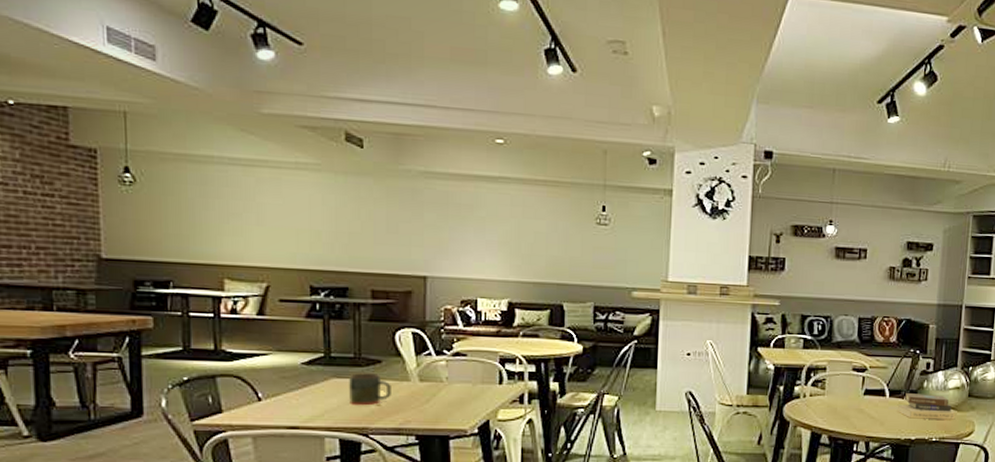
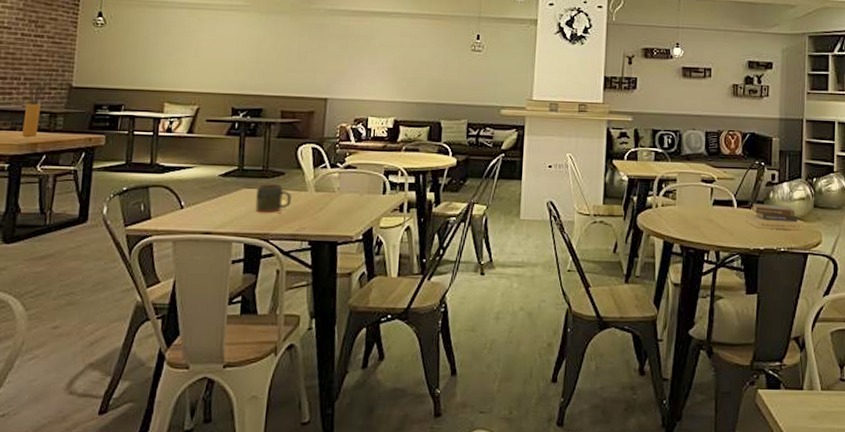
vase: none [40,245,74,318] -> present [22,76,52,137]

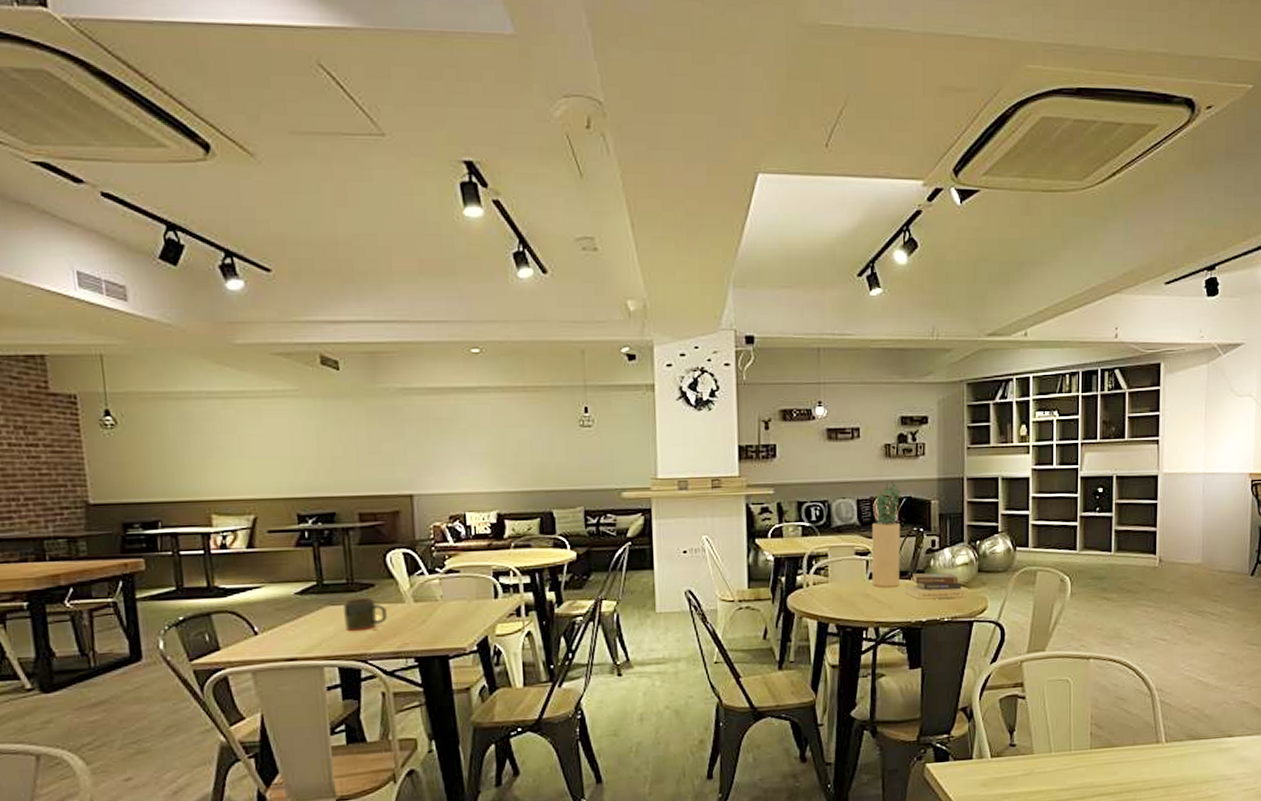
vase: present [22,76,52,137] -> none [28,493,62,568]
vase: none [715,117,745,216] -> present [871,481,901,589]

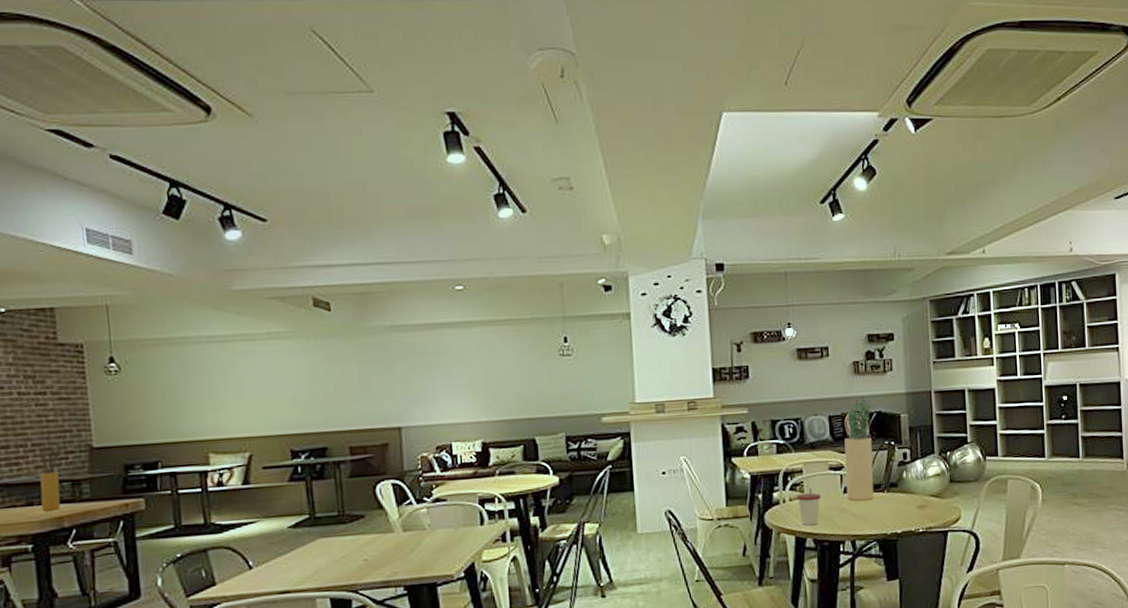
vase: none [28,493,62,568] -> present [35,438,67,511]
mug: present [343,598,387,632] -> none [334,528,377,563]
cup: none [821,572,845,611] -> present [797,488,821,526]
books: present [905,572,965,600] -> none [879,484,939,512]

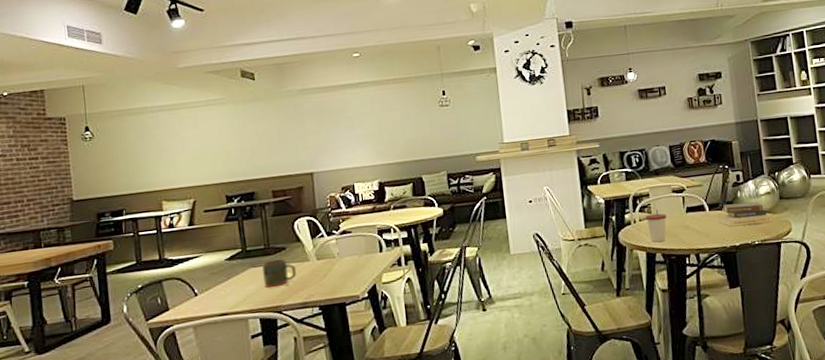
vase: present [35,438,67,511] -> none [30,194,54,254]
mug: none [334,528,377,563] -> present [262,259,296,288]
vase: present [844,396,874,502] -> none [684,127,713,220]
books: none [879,484,939,512] -> present [717,202,771,227]

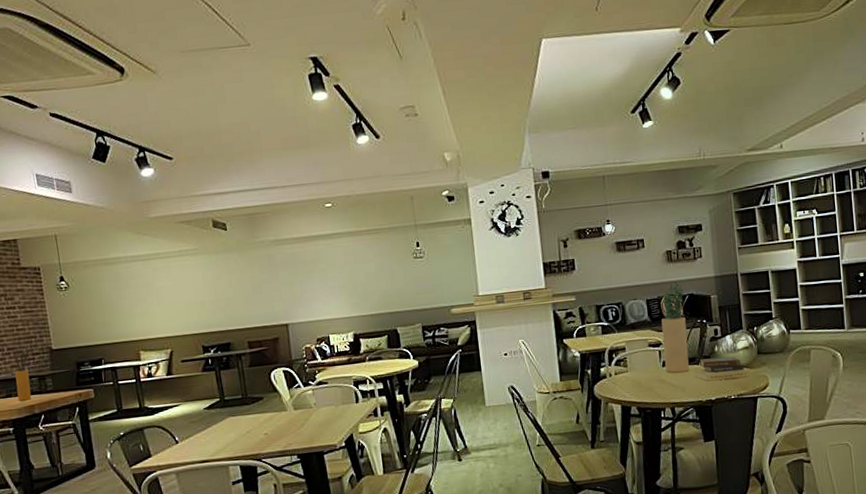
vase: none [30,194,54,254] -> present [10,343,33,401]
mug: present [262,259,296,288] -> none [240,408,274,437]
cup: present [645,209,666,243] -> none [621,363,642,396]
vase: none [684,127,713,220] -> present [661,281,690,374]

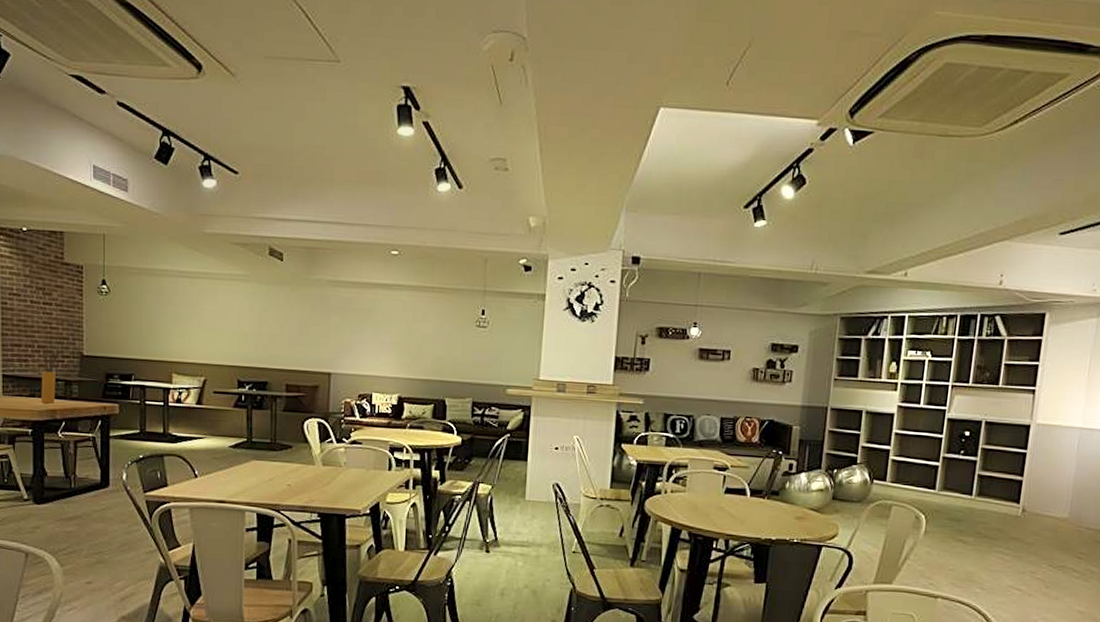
vase: present [661,281,690,374] -> none [727,403,764,505]
books: present [694,357,748,382] -> none [757,493,818,522]

